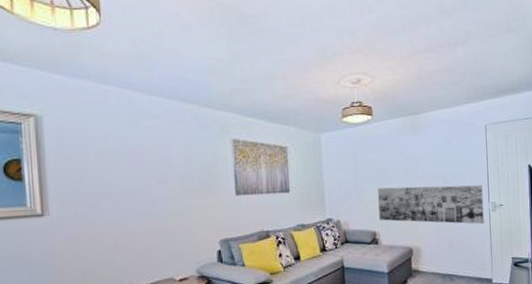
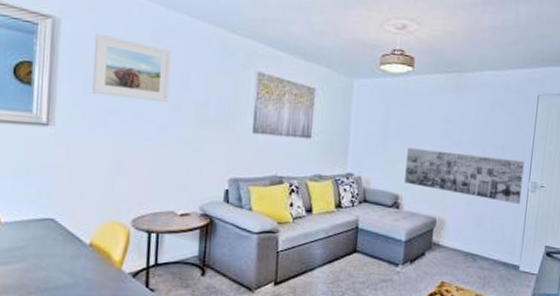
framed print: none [77,124,153,181] -> present [92,33,171,102]

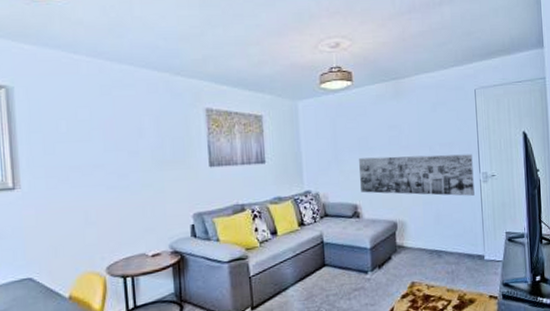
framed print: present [92,33,171,102] -> none [47,95,124,153]

